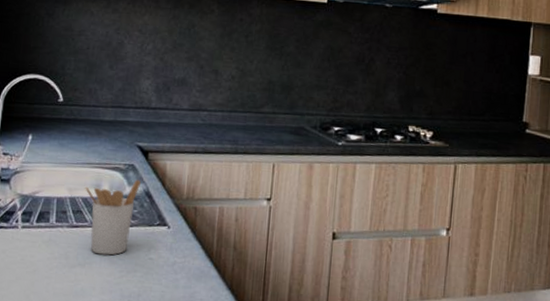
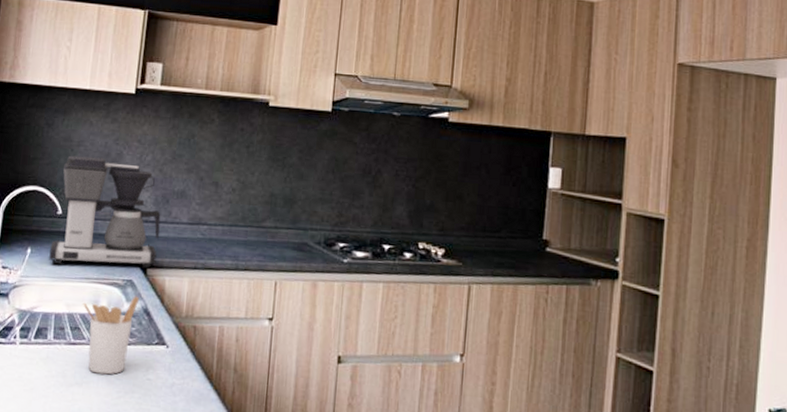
coffee maker: none [50,44,162,153] -> present [49,155,161,269]

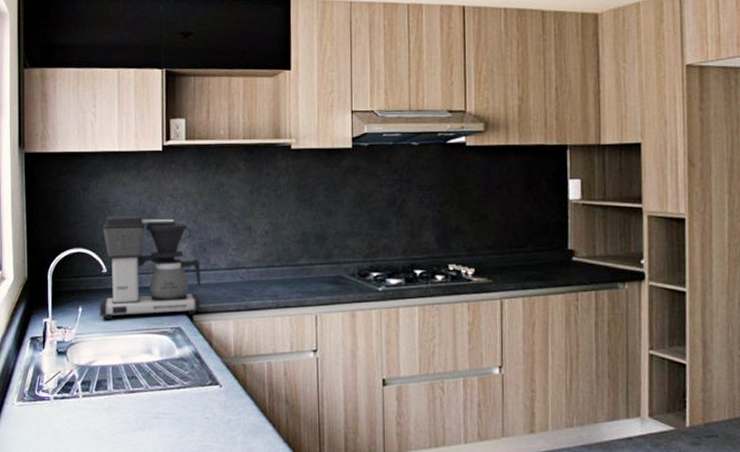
utensil holder: present [83,296,139,375] -> none [137,342,189,417]

